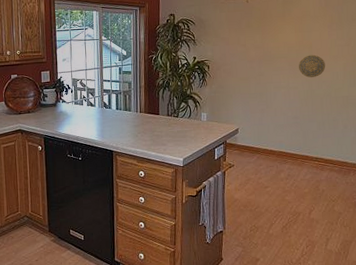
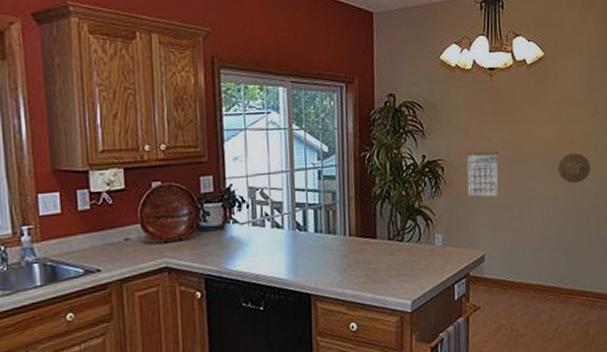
calendar: none [226,53,252,87] -> present [467,150,499,197]

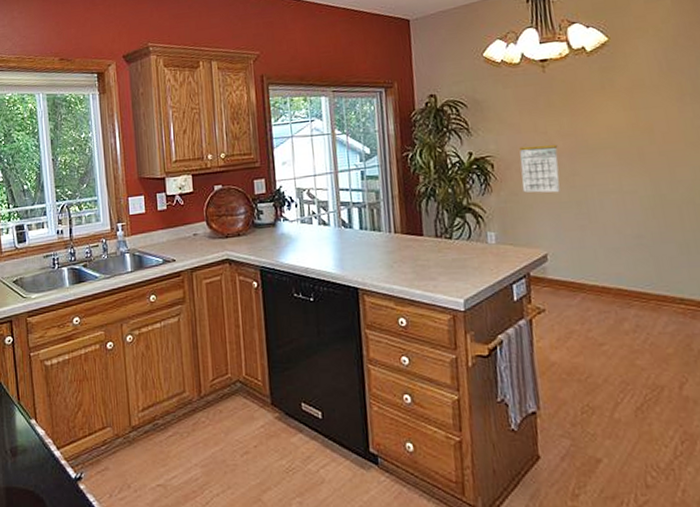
decorative plate: present [558,152,591,183] -> none [634,141,681,176]

